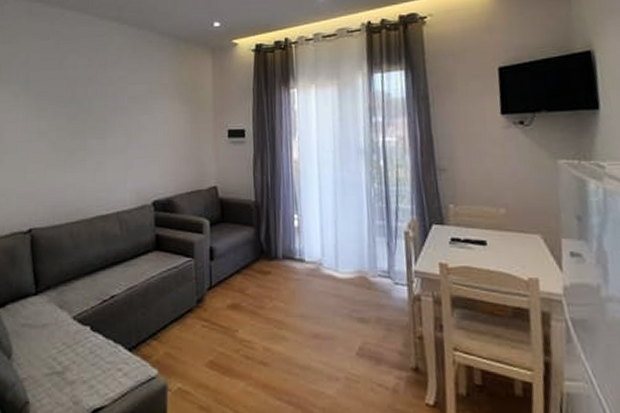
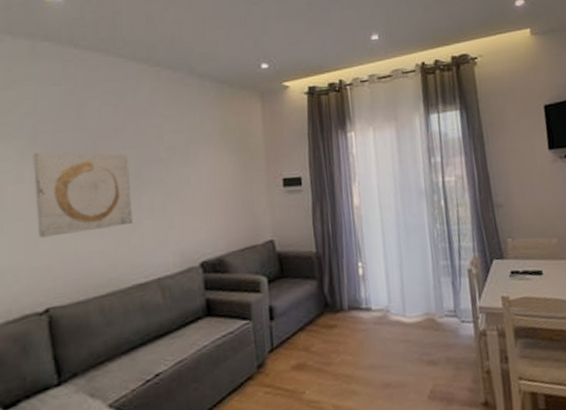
wall art: none [25,97,99,169] -> present [33,152,133,238]

